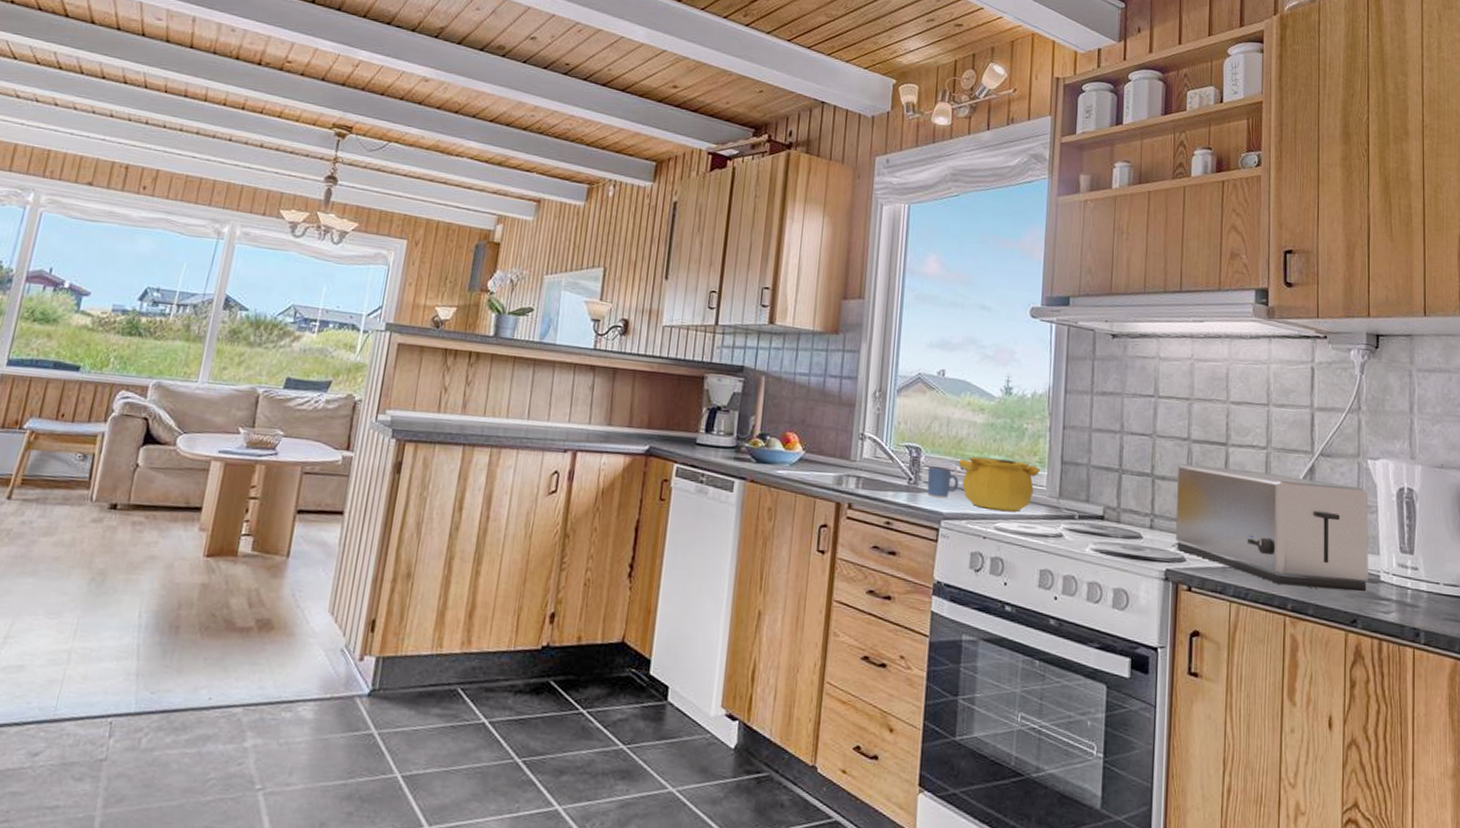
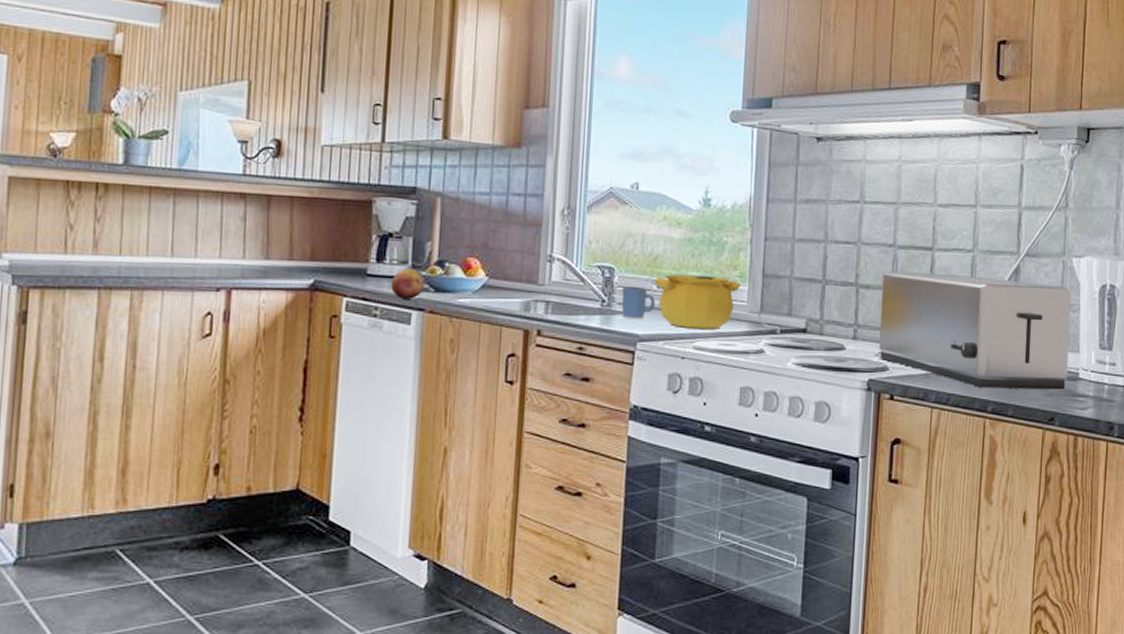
fruit: none [717,439,747,468] -> present [391,268,424,299]

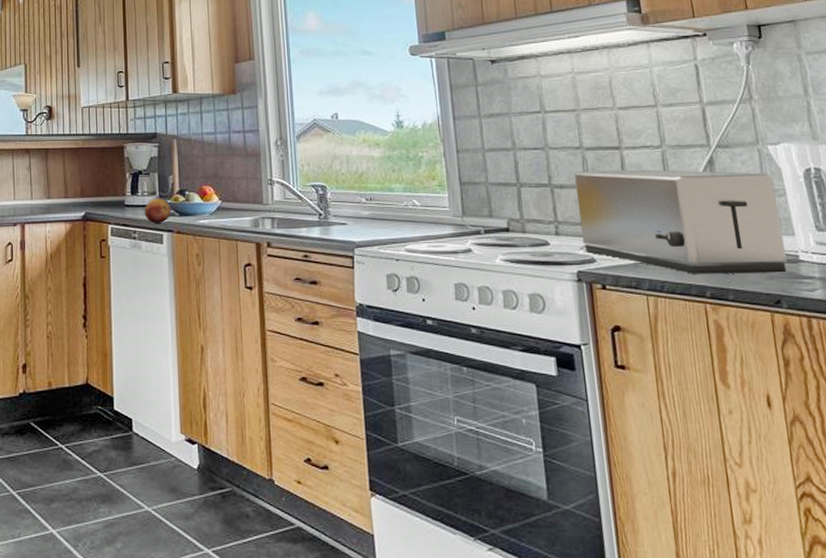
mug: present [621,287,656,320] -> none [335,201,366,229]
cooking pot: present [654,274,741,329] -> none [362,187,441,233]

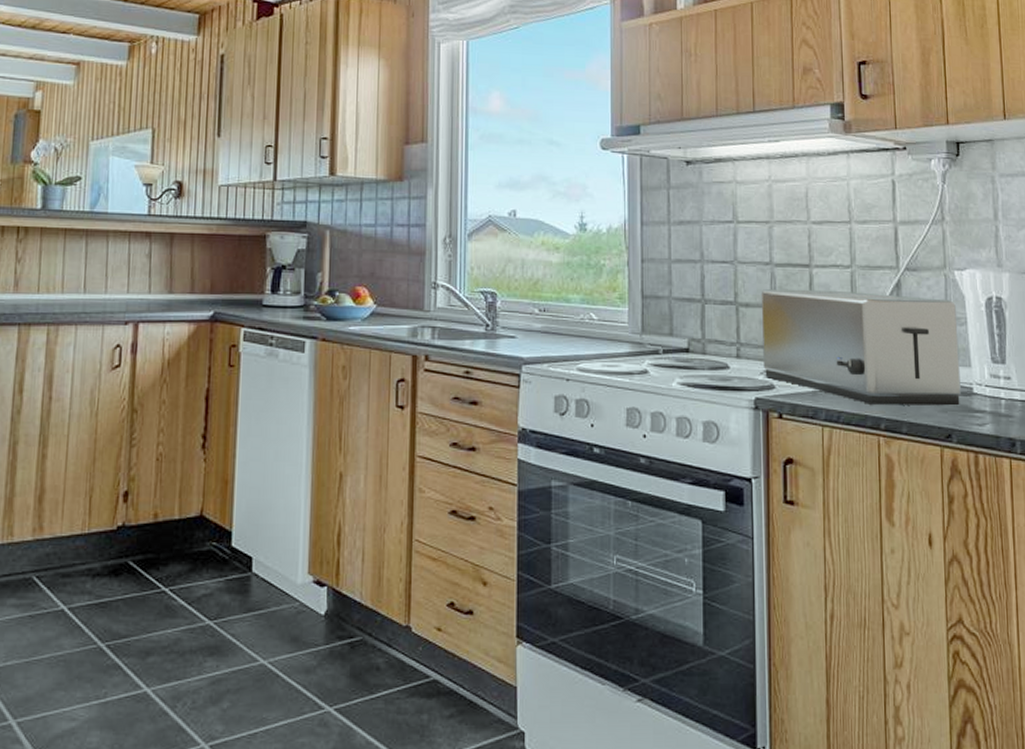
fruit: present [144,198,171,223] -> none [285,298,316,328]

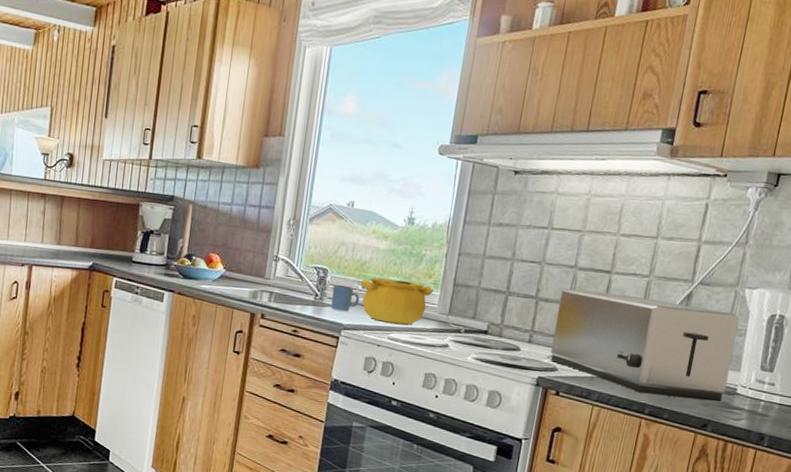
mug: none [505,311,538,343] -> present [331,285,360,313]
cooking pot: none [536,298,620,351] -> present [360,277,434,325]

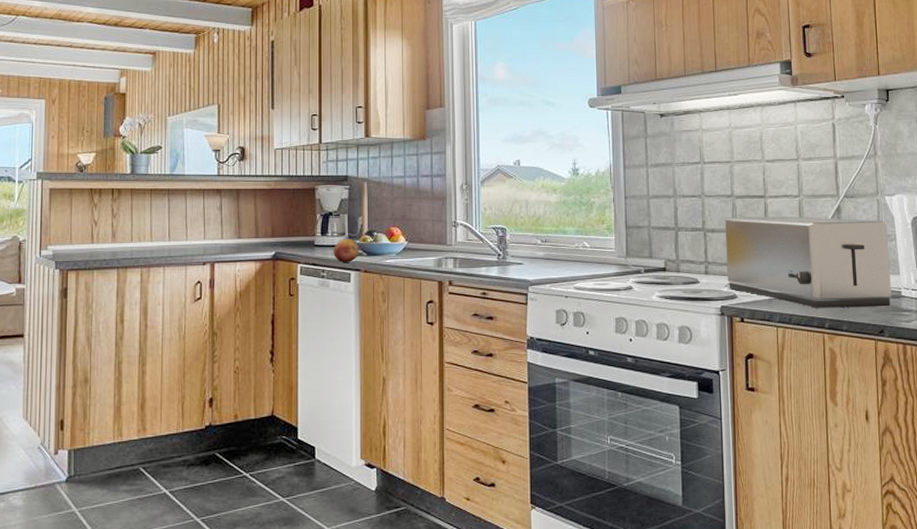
fruit: none [150,258,176,283] -> present [334,238,359,262]
mug: present [331,285,360,313] -> none [513,242,541,268]
cooking pot: present [360,277,434,325] -> none [538,230,608,273]

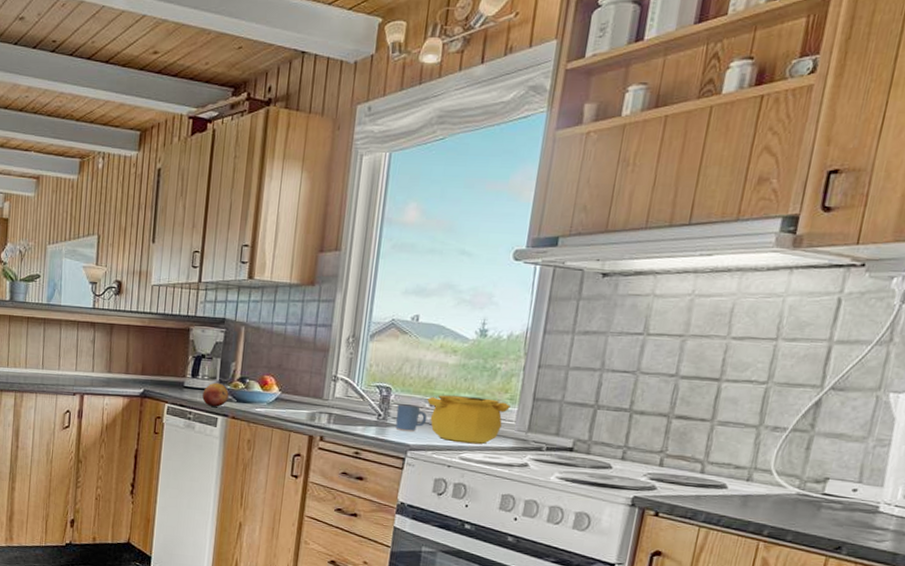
mug: none [513,242,541,268] -> present [395,404,428,433]
cooking pot: none [538,230,608,273] -> present [427,395,510,444]
toaster: present [724,216,892,308] -> none [648,399,883,522]

